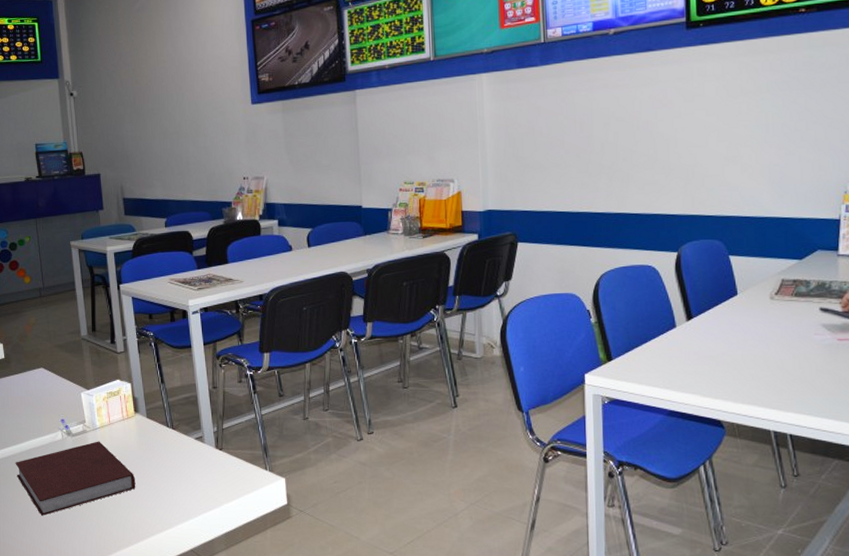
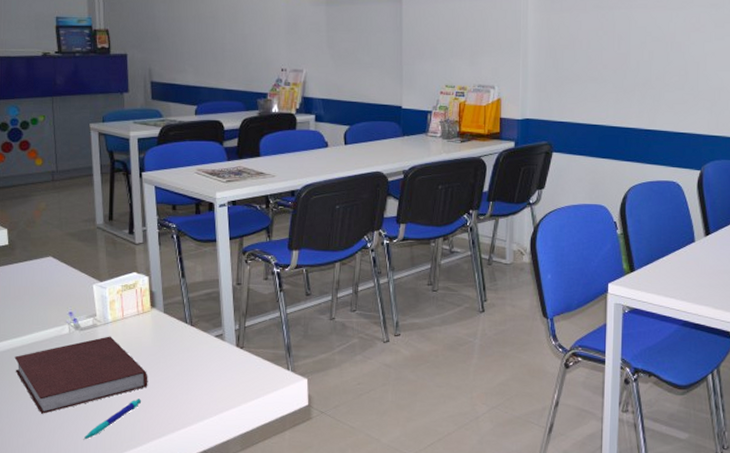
pen: none [80,500,131,540] -> present [83,399,142,440]

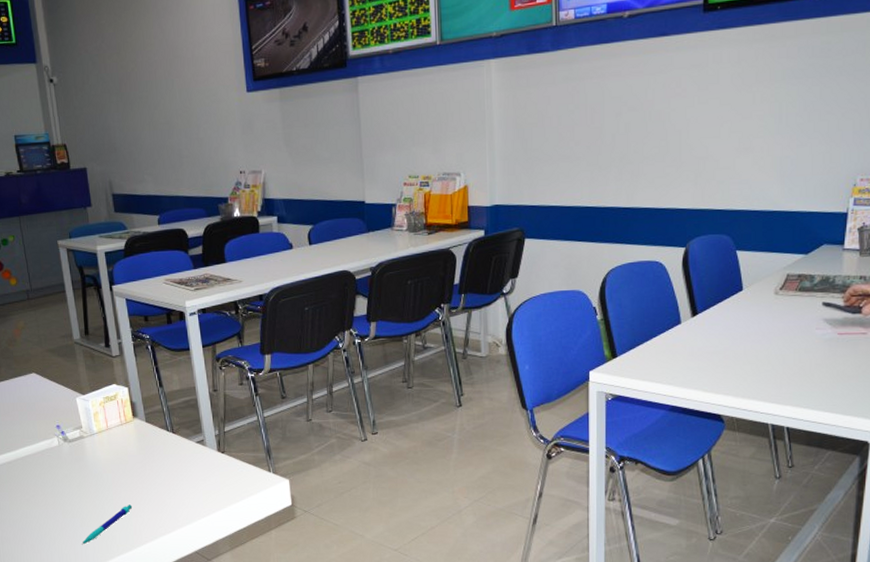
notebook: present [14,336,148,414] -> none [10,446,137,522]

